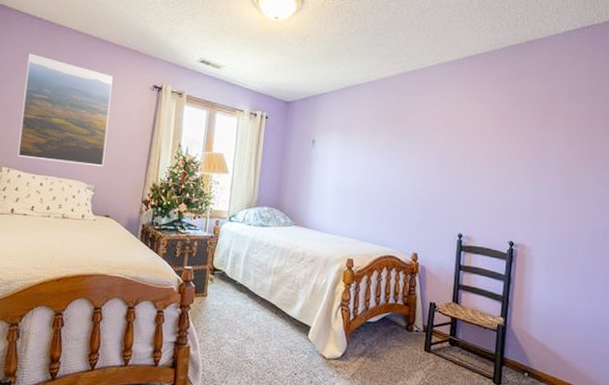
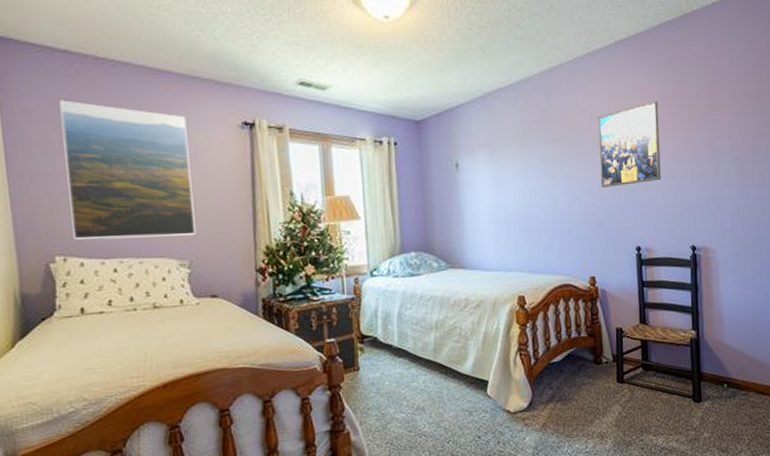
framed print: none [433,110,495,180] -> present [598,101,661,188]

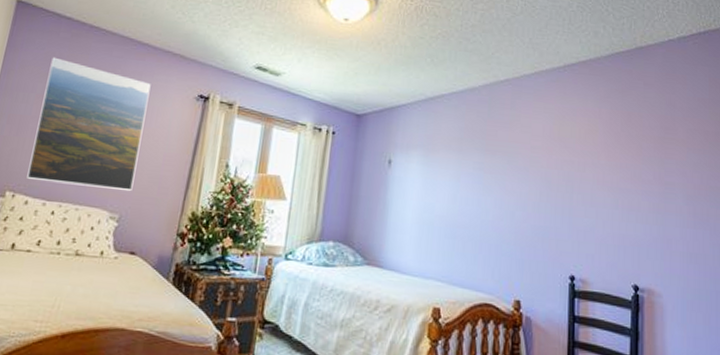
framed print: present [598,101,661,188] -> none [536,126,605,208]

